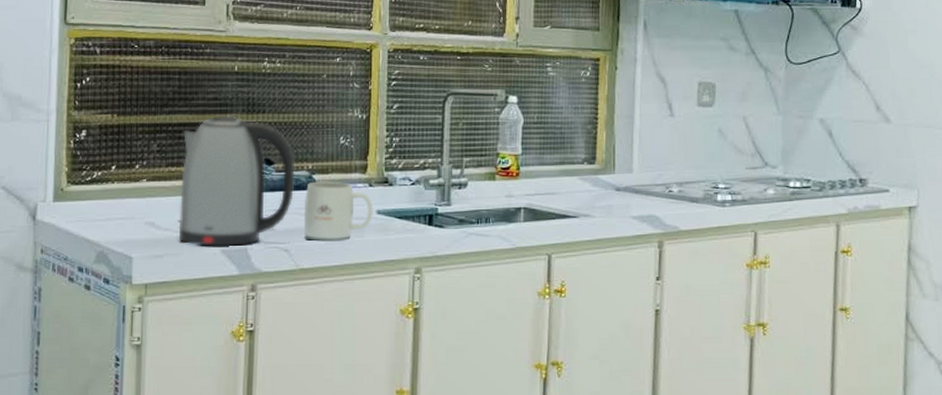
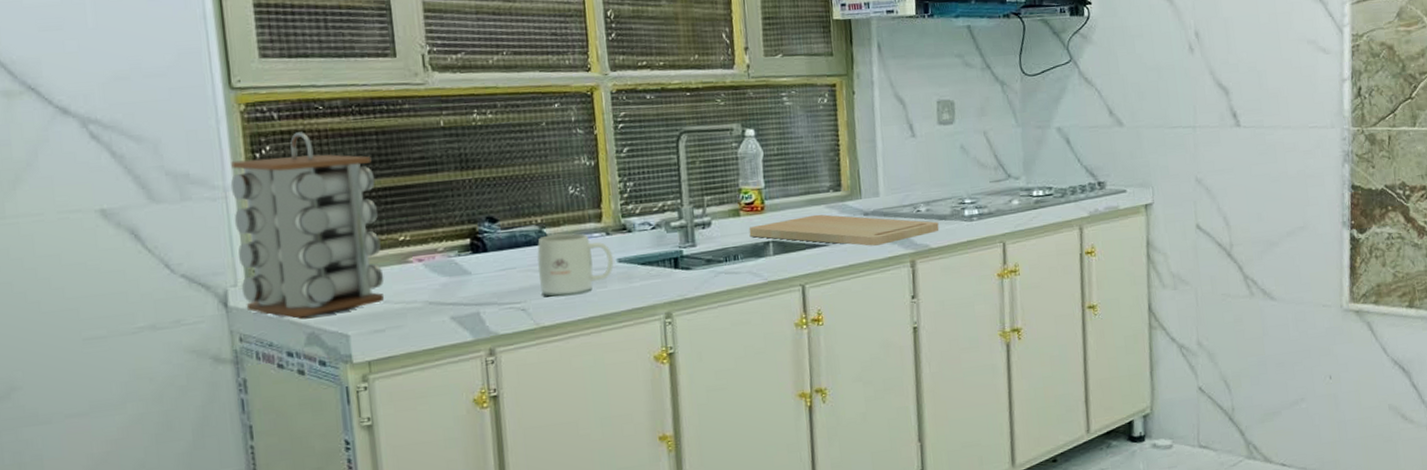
spice rack: none [49,67,173,236] -> present [230,132,384,318]
kettle: present [178,115,295,247] -> none [390,174,525,316]
cutting board: none [502,185,690,222] -> present [748,214,939,246]

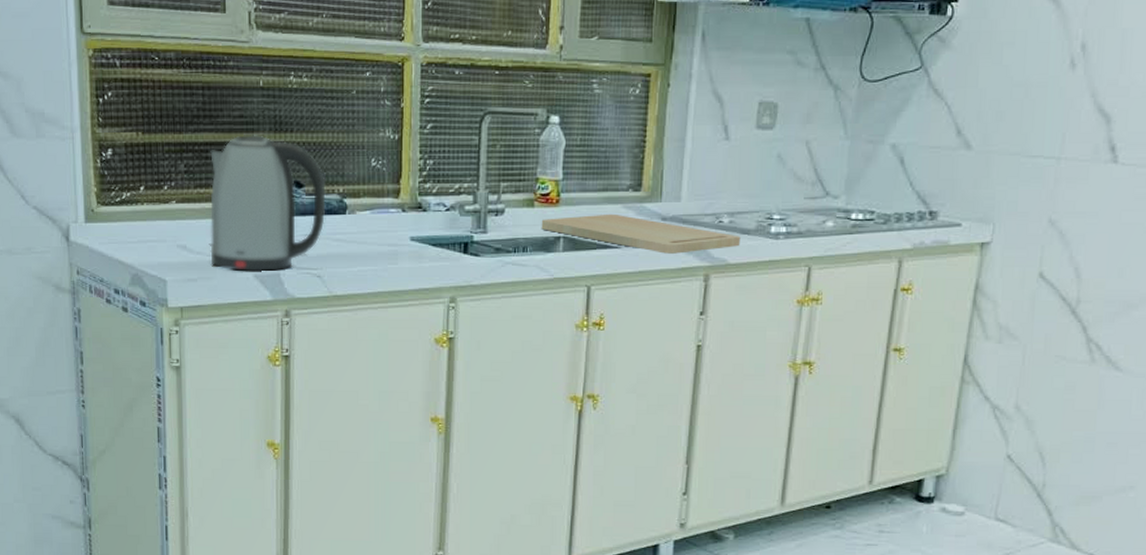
spice rack: present [230,132,384,318] -> none [77,81,200,258]
kettle: none [390,174,525,316] -> present [210,133,326,272]
mug: present [536,233,614,298] -> none [335,205,407,270]

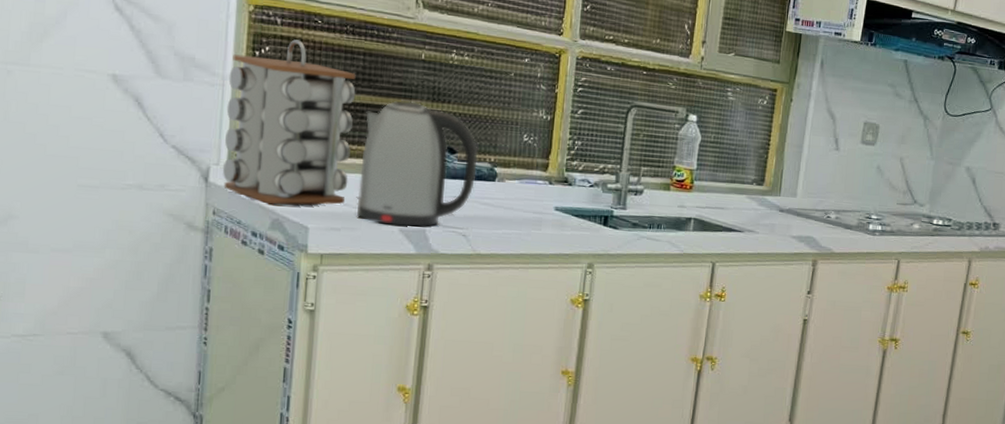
spice rack: none [77,81,200,258] -> present [223,39,356,206]
cutting board: present [541,213,741,254] -> none [675,201,844,241]

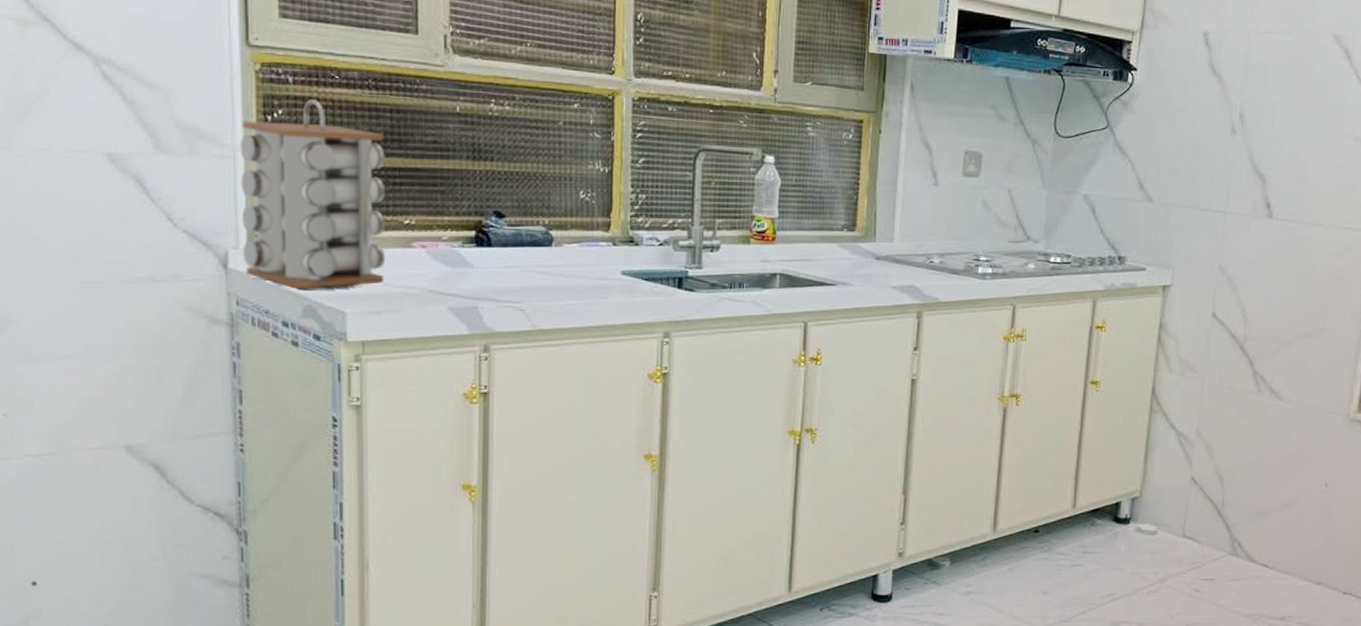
kettle: present [357,100,478,228] -> none [398,160,530,305]

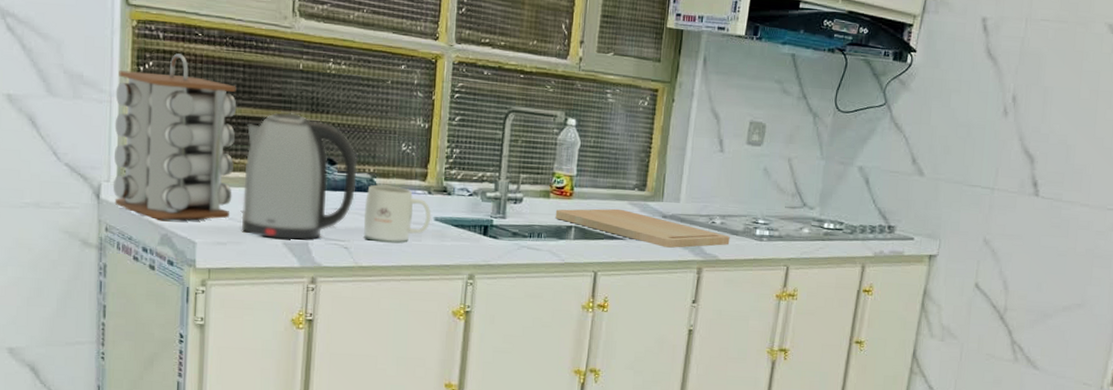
kettle: none [398,160,530,305] -> present [241,112,358,241]
mug: none [540,238,618,303] -> present [364,184,431,244]
cutting board: none [757,252,950,292] -> present [555,208,730,248]

